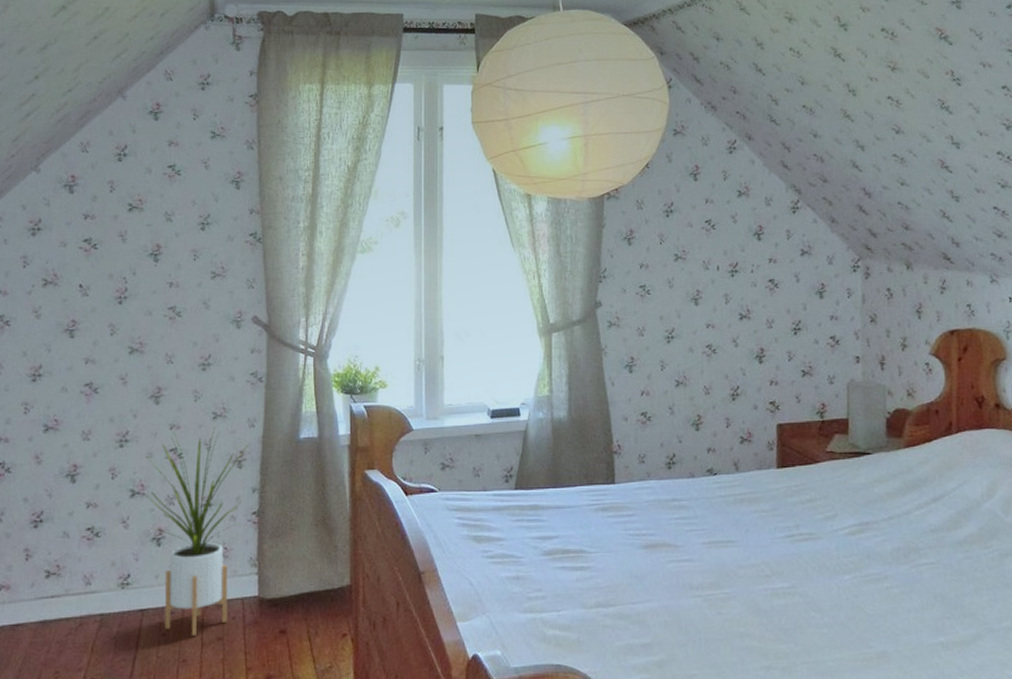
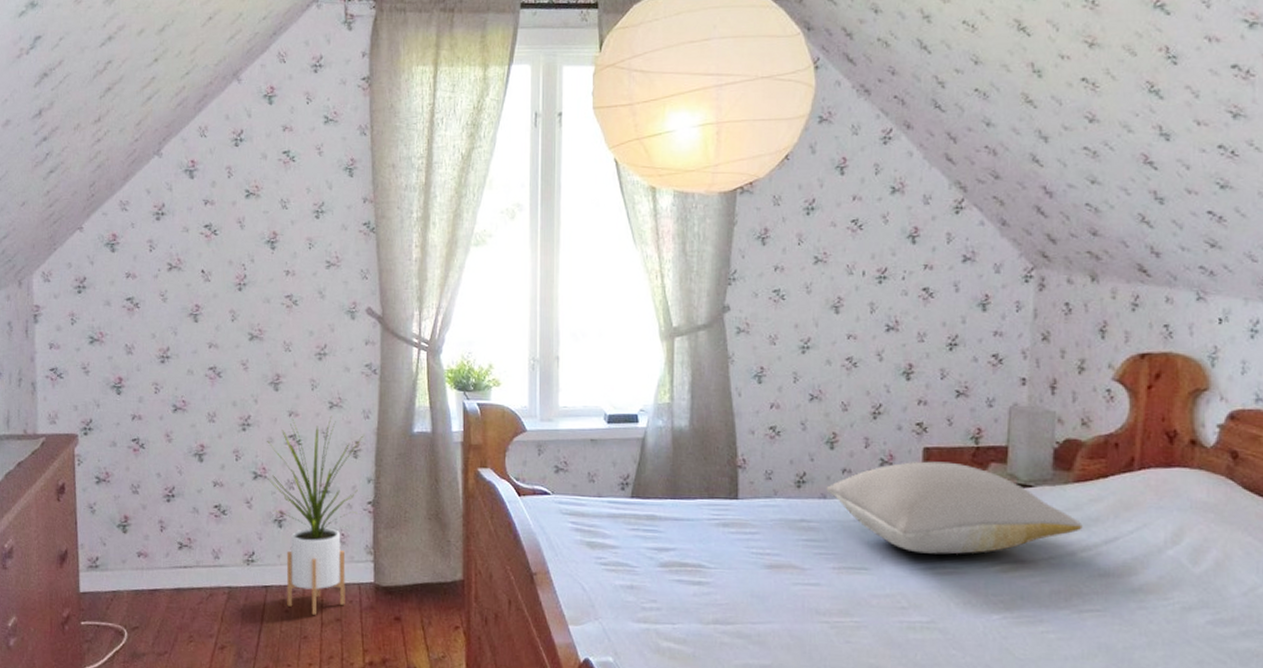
pillow: none [694,436,914,523] -> present [826,461,1083,555]

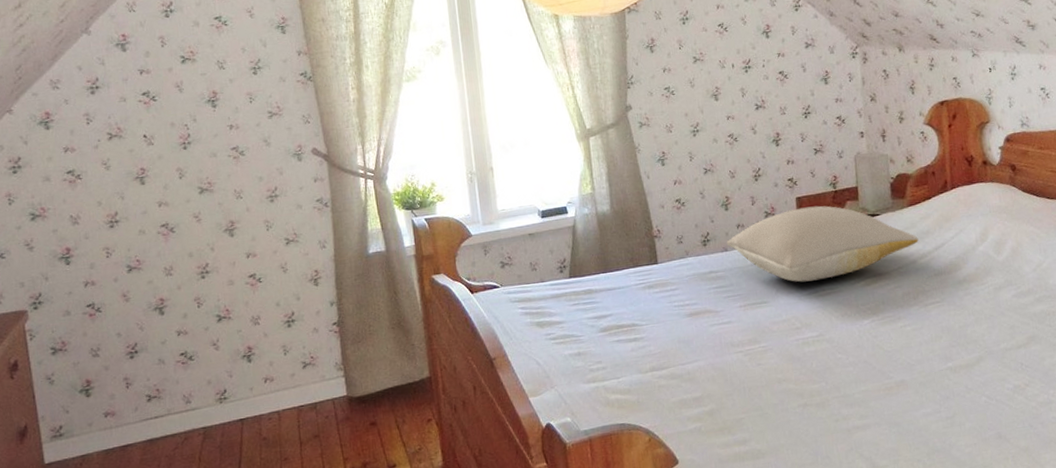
house plant: present [267,416,365,615] -> none [227,251,326,437]

